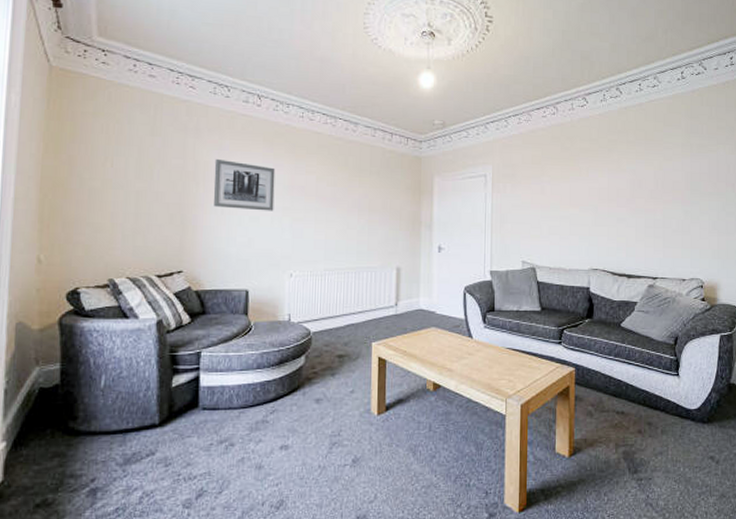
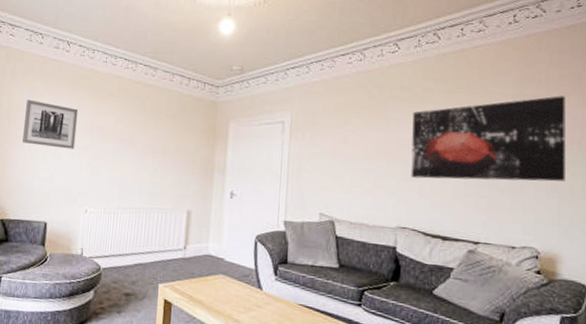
wall art: none [600,145,723,223] -> present [411,96,566,182]

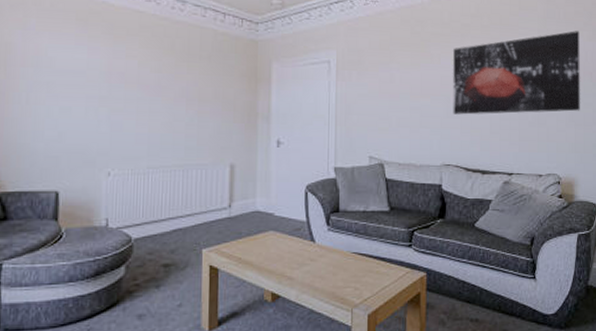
wall art: present [22,99,79,149] -> none [16,39,90,101]

